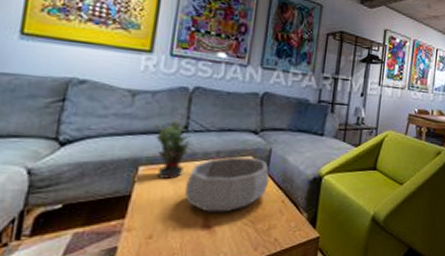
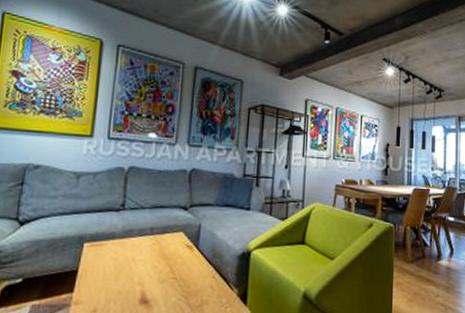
potted plant: present [155,119,196,179] -> none [96,197,132,255]
decorative bowl: present [184,156,270,213] -> none [123,232,200,288]

